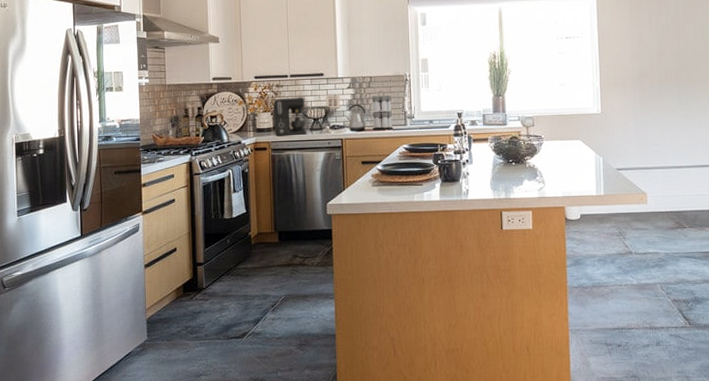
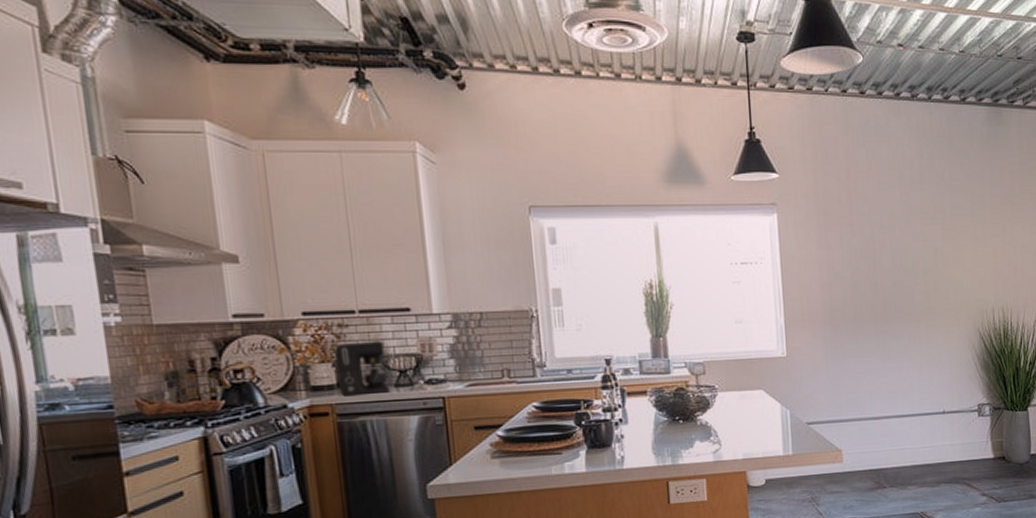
kettle: present [346,104,368,132] -> none [448,349,481,387]
spice rack: present [371,90,393,131] -> none [483,331,518,385]

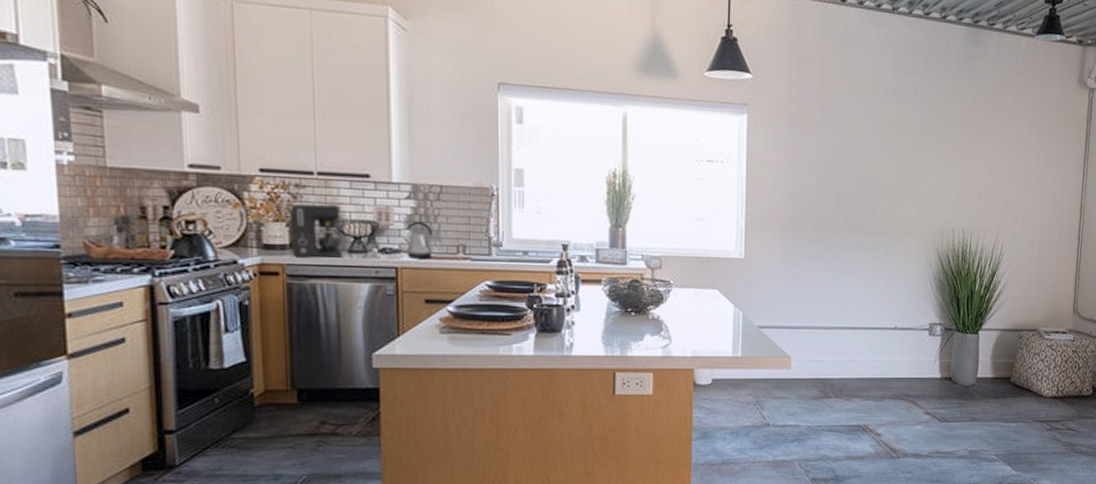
kettle: none [448,349,481,387] -> present [404,221,435,259]

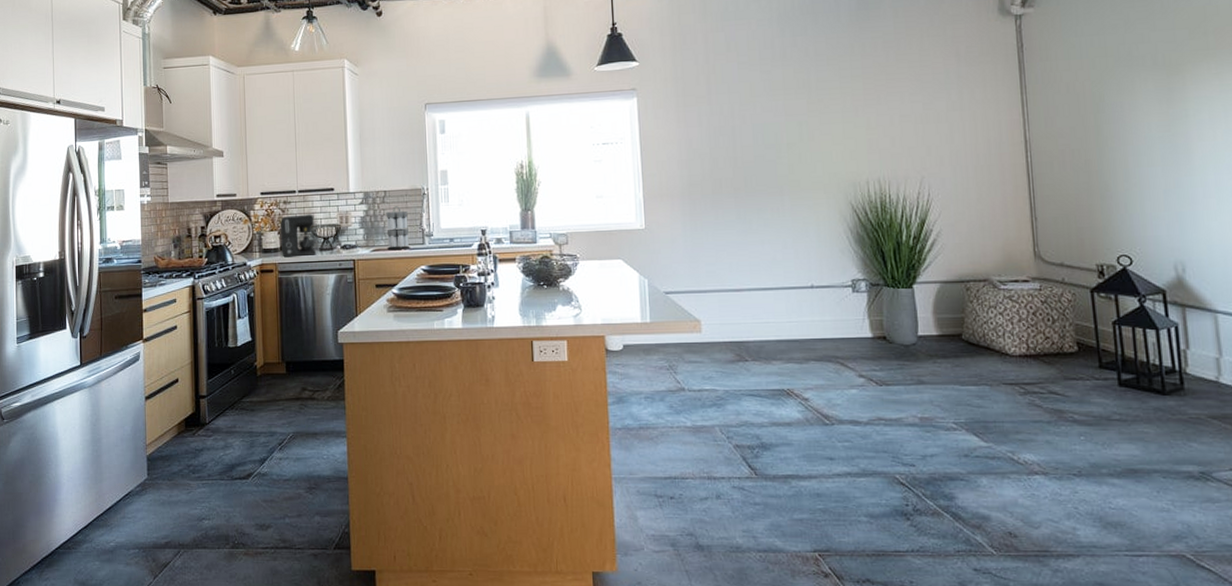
kettle: present [404,221,435,259] -> none [359,221,382,252]
spice rack: none [441,206,472,261] -> present [386,206,410,251]

